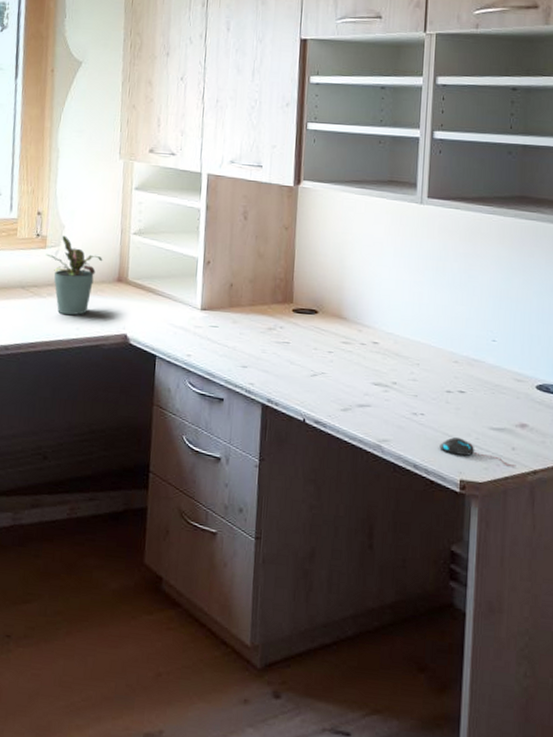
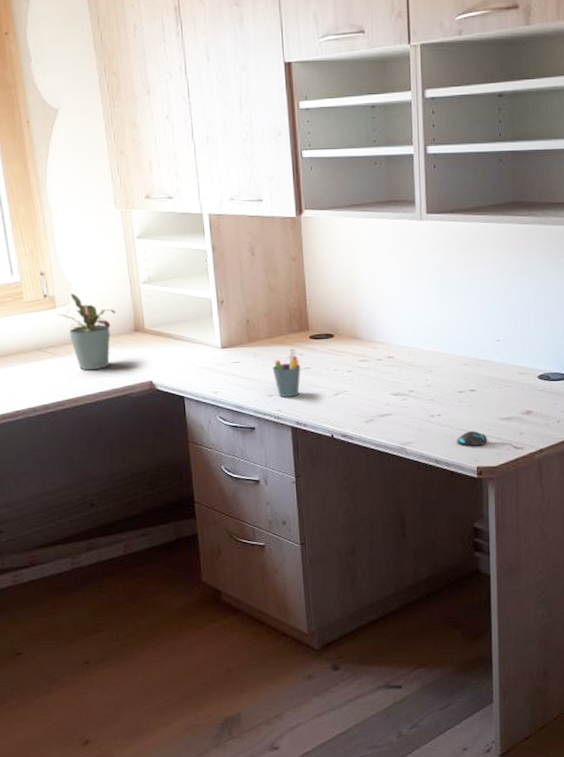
pen holder: none [249,319,280,372] -> present [272,348,301,397]

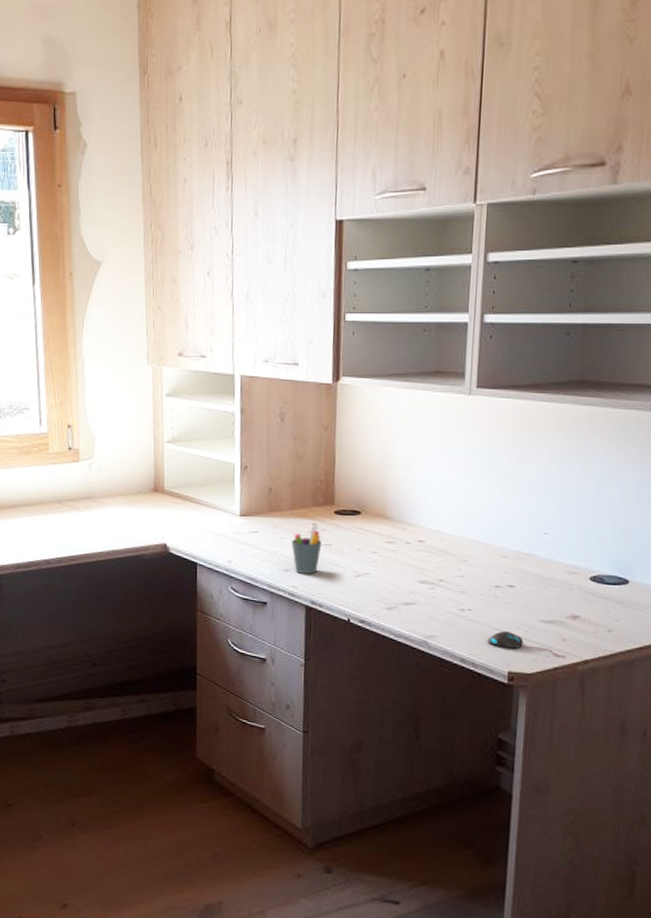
potted plant: present [56,293,117,371] -> none [79,447,138,528]

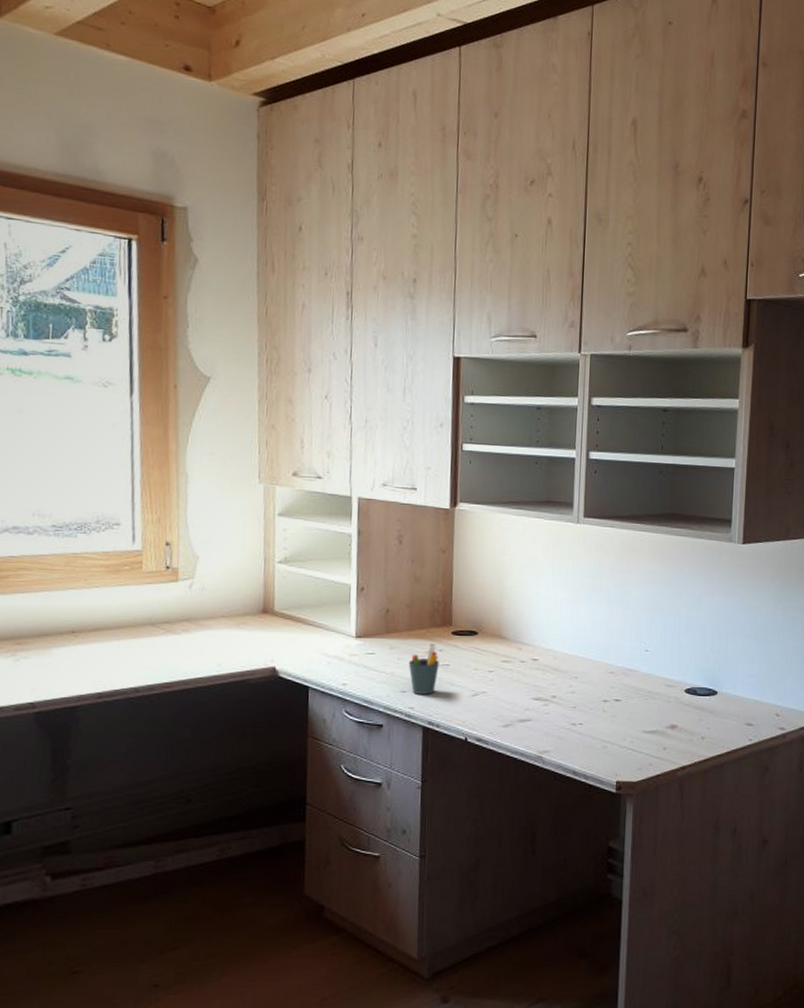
mouse: present [487,631,567,658] -> none [597,743,667,765]

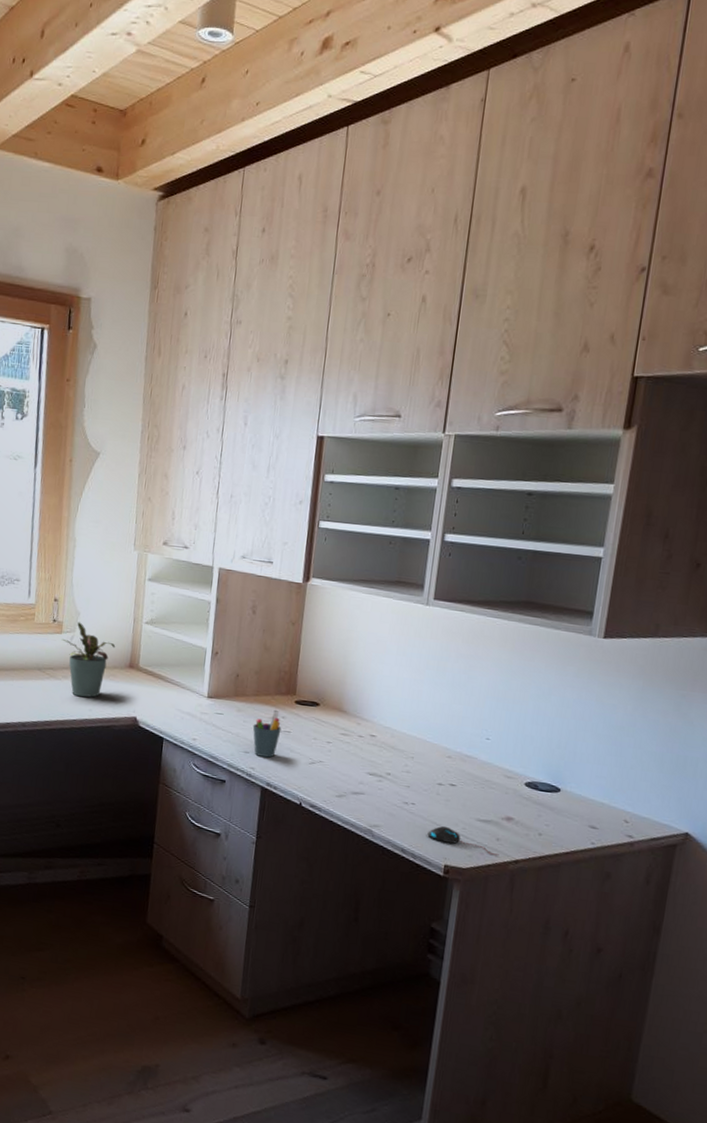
potted plant: none [177,567,245,651] -> present [61,622,116,698]
mouse: none [597,743,667,765] -> present [427,826,499,856]

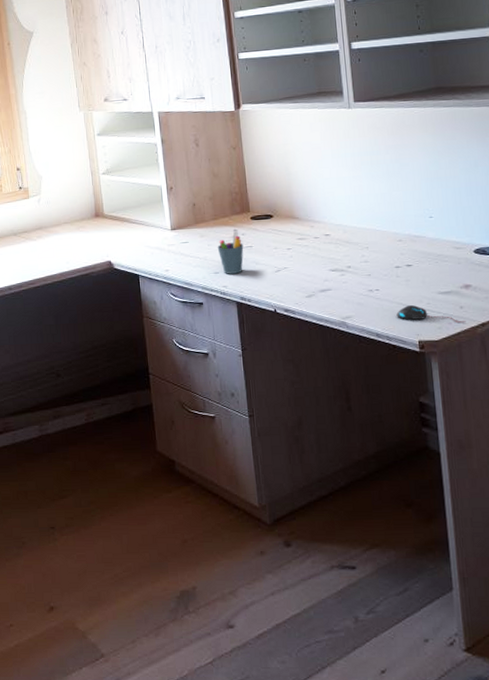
potted plant: present [61,622,116,698] -> none [29,185,80,253]

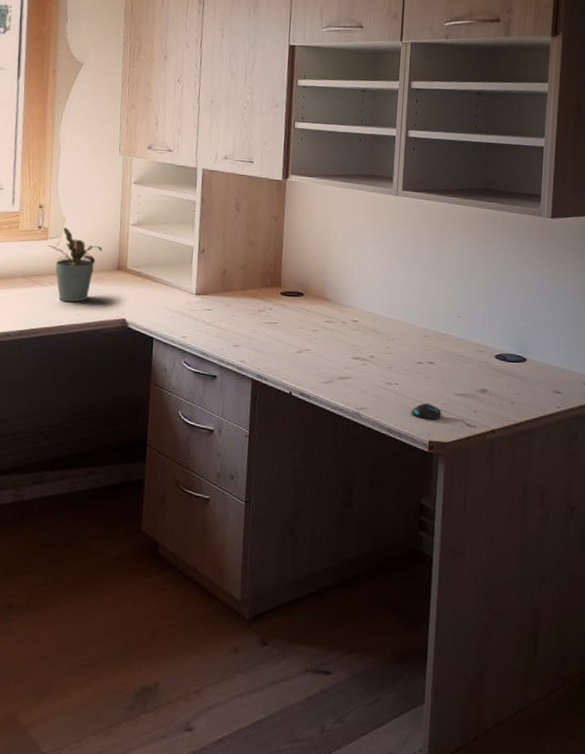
potted plant: none [29,185,80,253] -> present [47,227,103,303]
pen holder: present [217,228,244,274] -> none [241,302,269,350]

